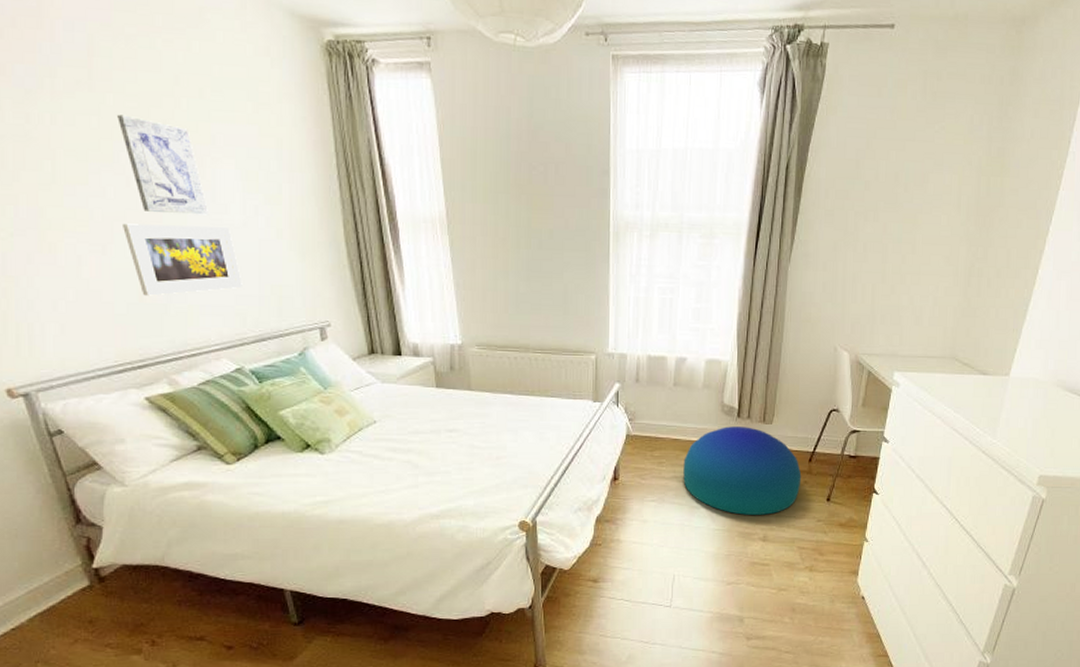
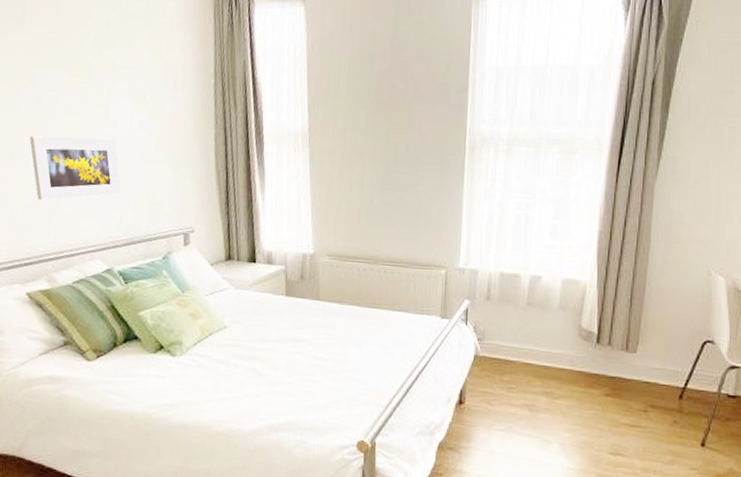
wall art: present [117,114,208,215] -> none [39,44,101,129]
pouf: present [683,426,802,515] -> none [534,353,671,457]

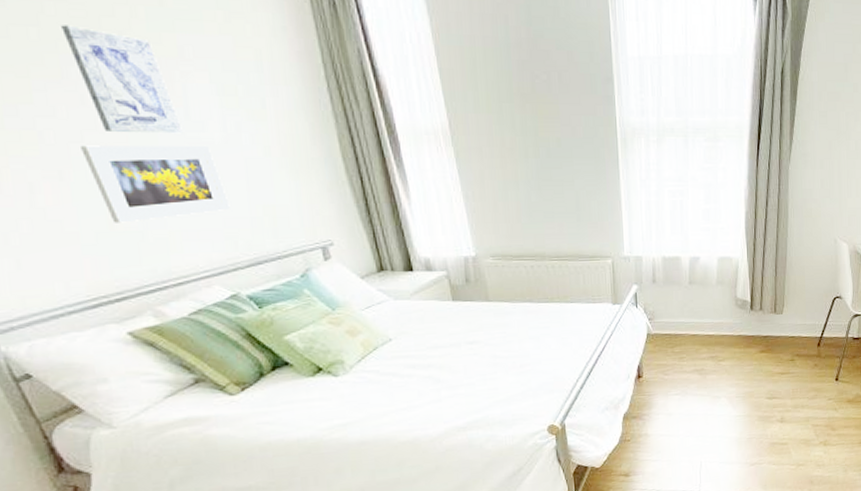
wall art: none [39,44,101,129] -> present [61,25,183,134]

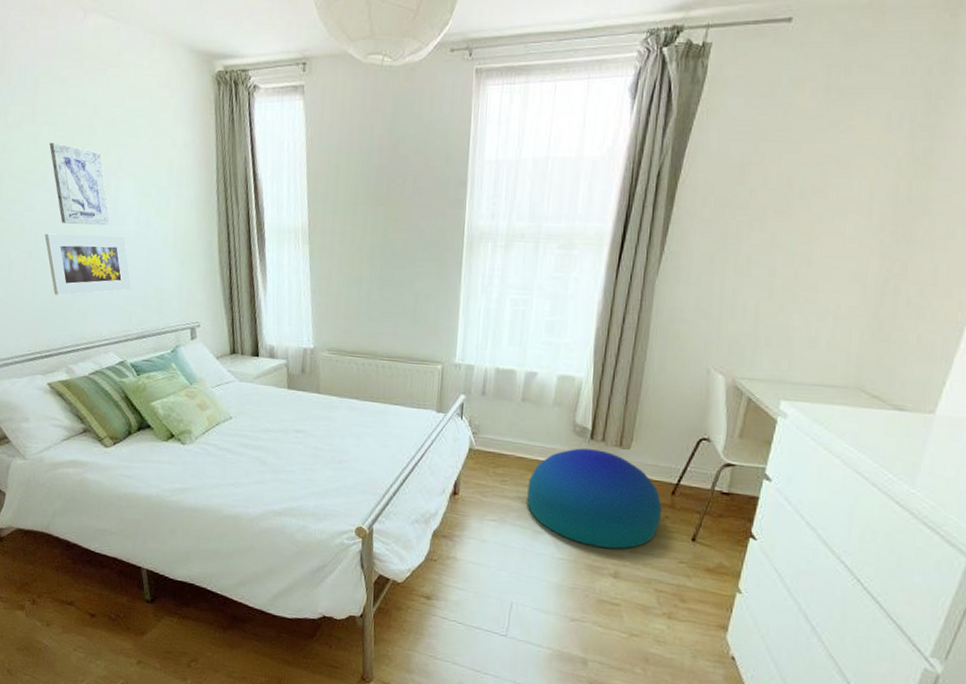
pouf: none [703,318,812,400] -> present [527,448,662,549]

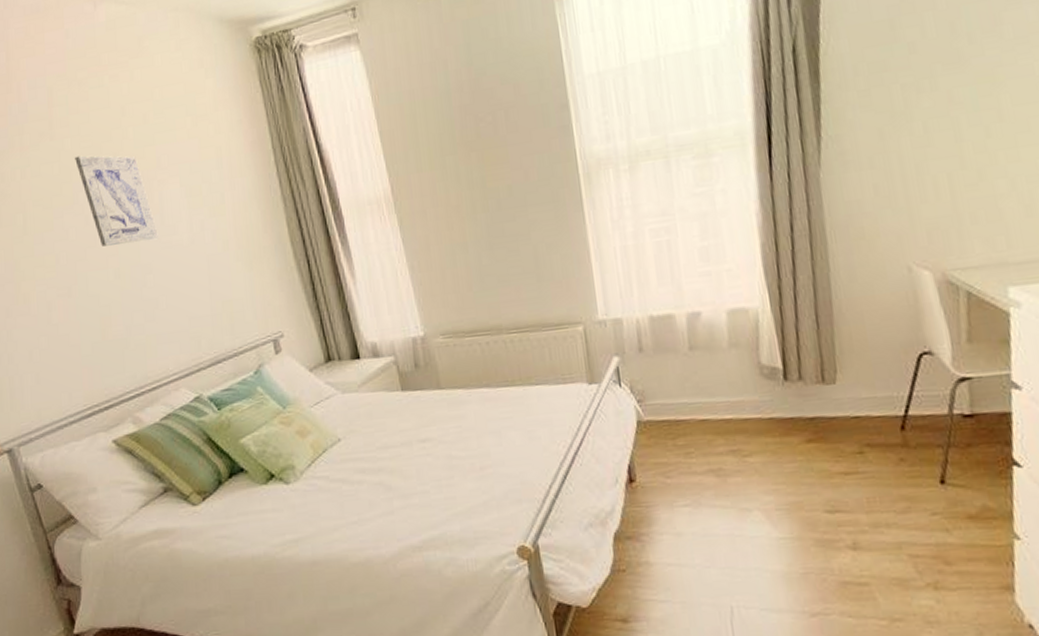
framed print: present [45,233,132,296] -> none [84,248,195,333]
pouf: present [527,448,662,549] -> none [719,391,895,515]

